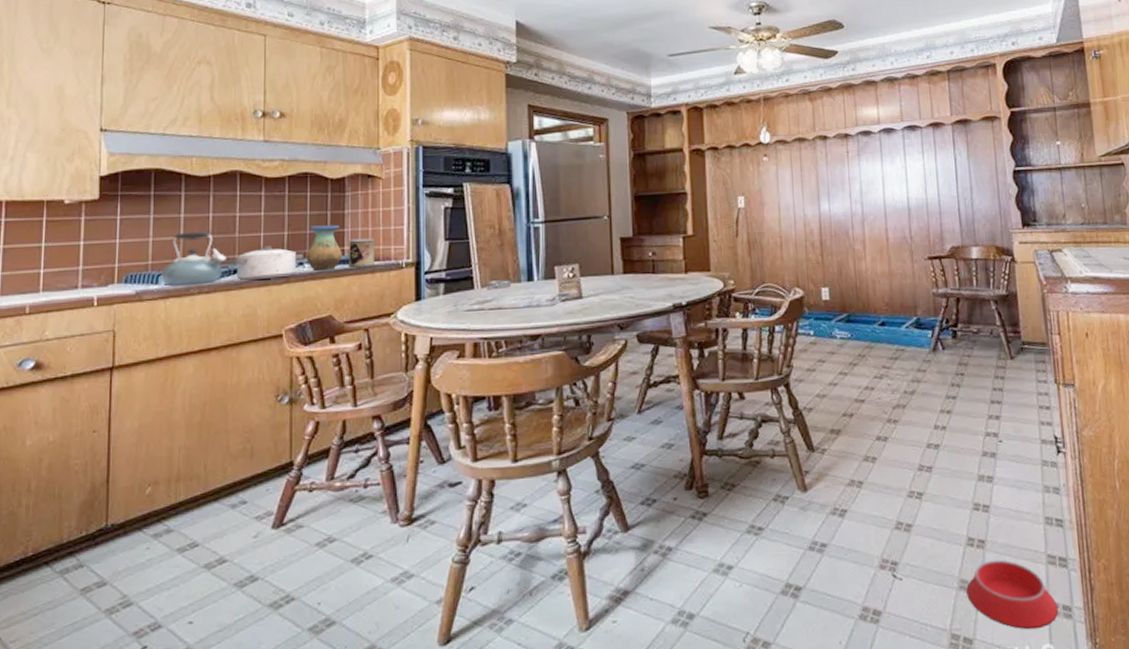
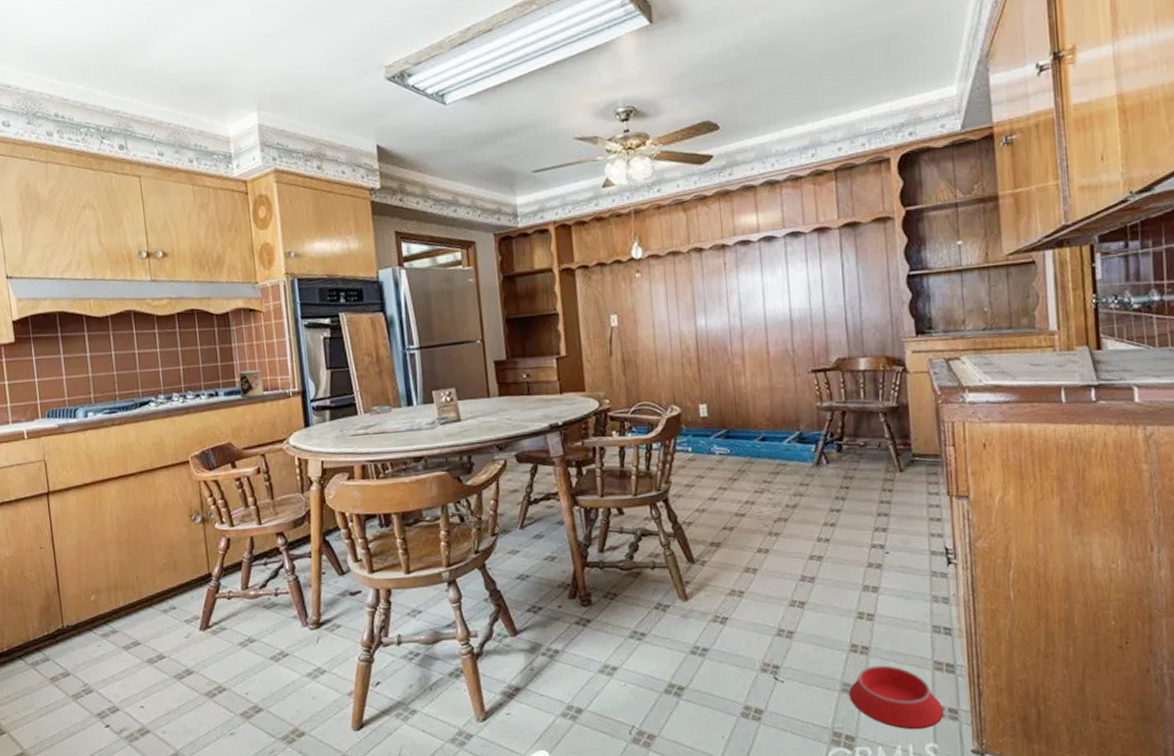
kettle: present [161,231,226,287] -> none [77,369,132,420]
cooking pot: present [228,246,304,280] -> none [133,380,200,412]
vase: present [306,224,342,272] -> none [201,358,234,403]

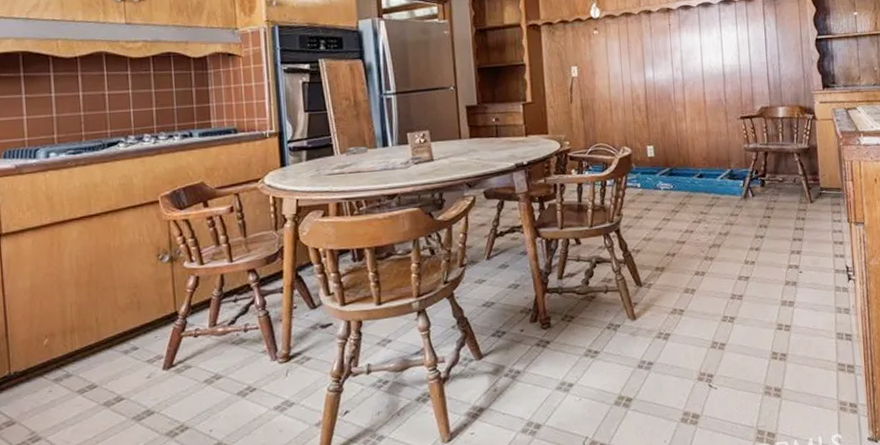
tin can: present [238,369,264,399] -> none [215,111,240,139]
pet bowl: present [849,665,944,729] -> none [770,369,846,423]

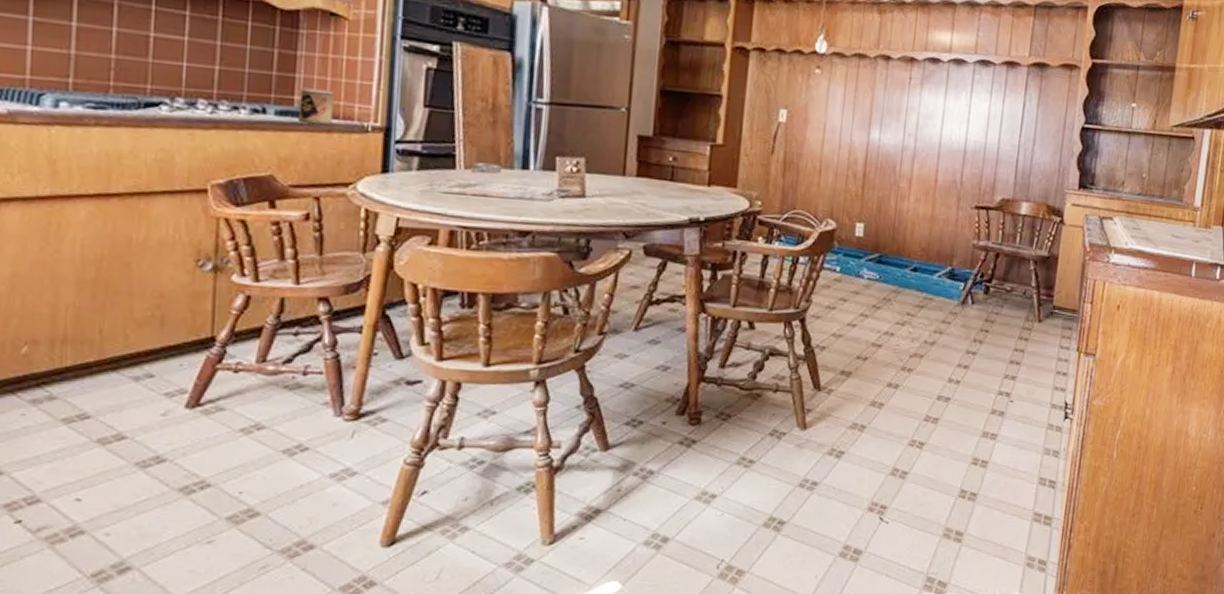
tin can: none [215,111,240,139] -> present [299,88,334,125]

